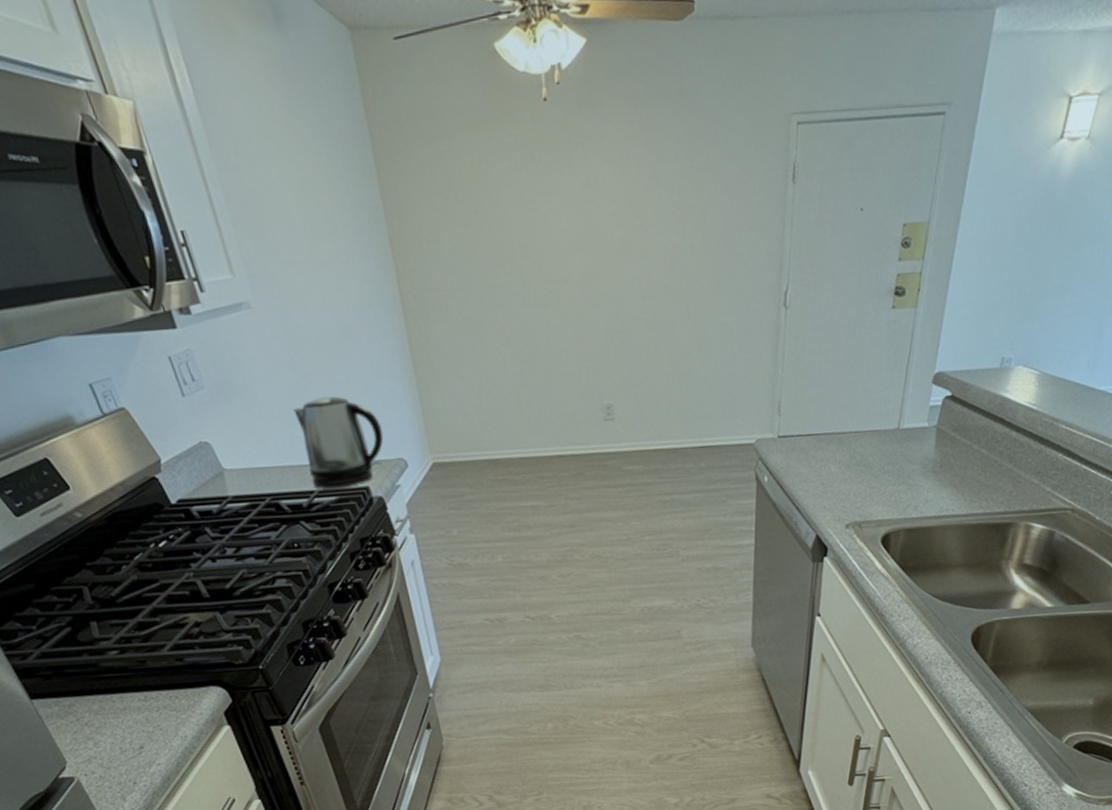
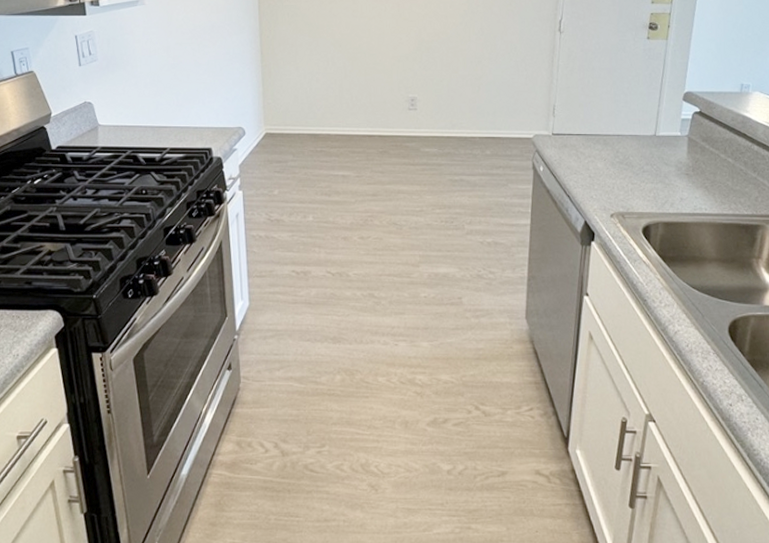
kettle: present [293,396,384,489] -> none [162,74,229,147]

